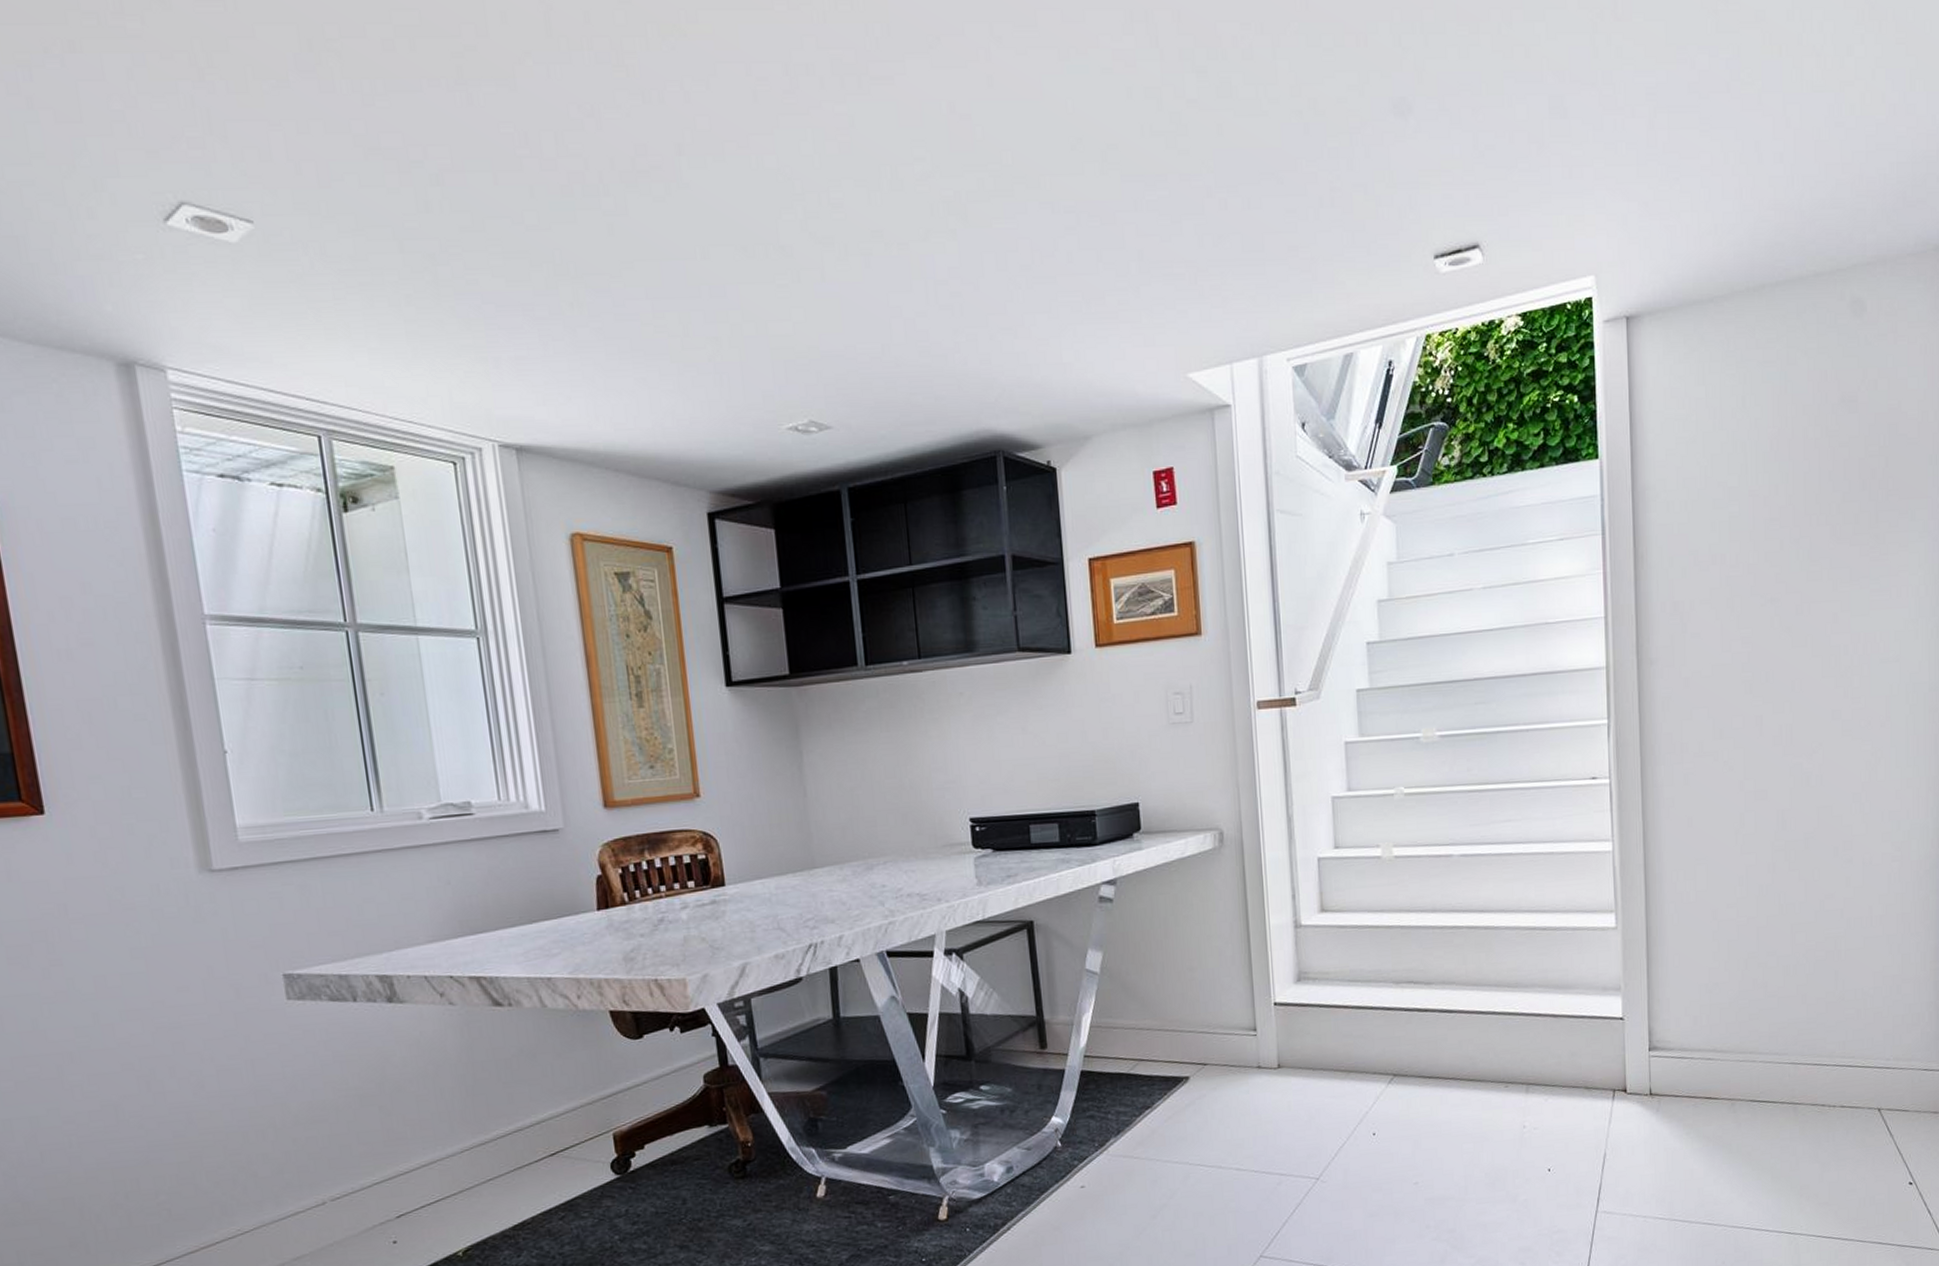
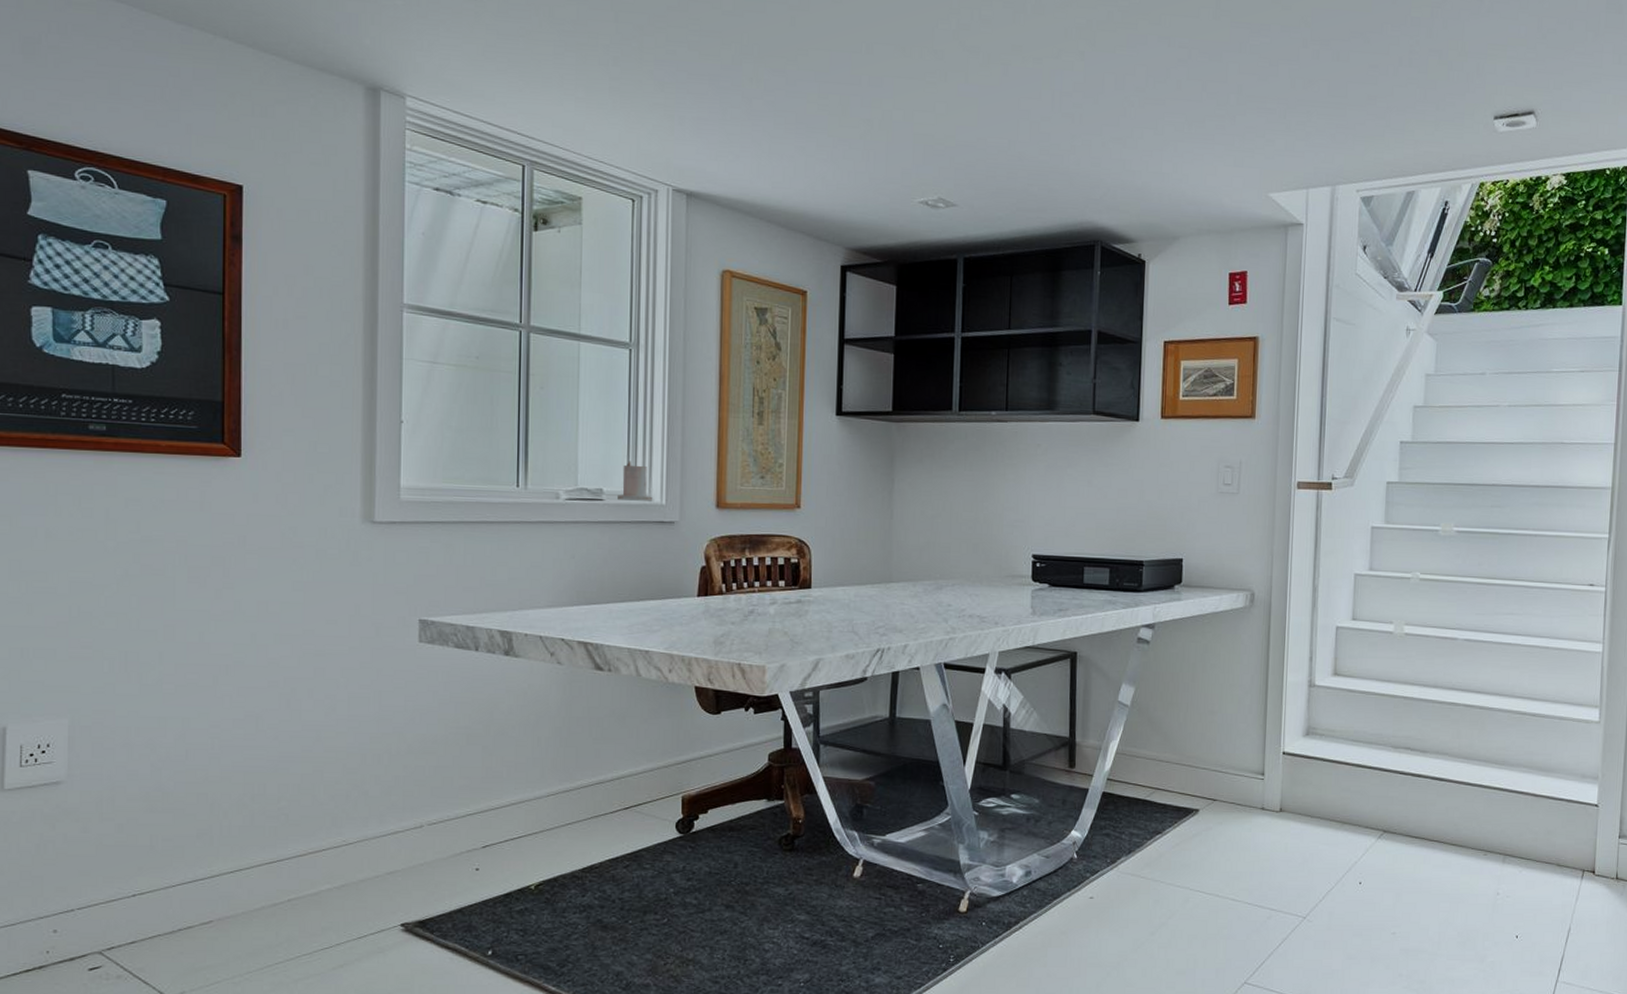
candle: none [489,766,531,812] -> present [618,461,653,501]

